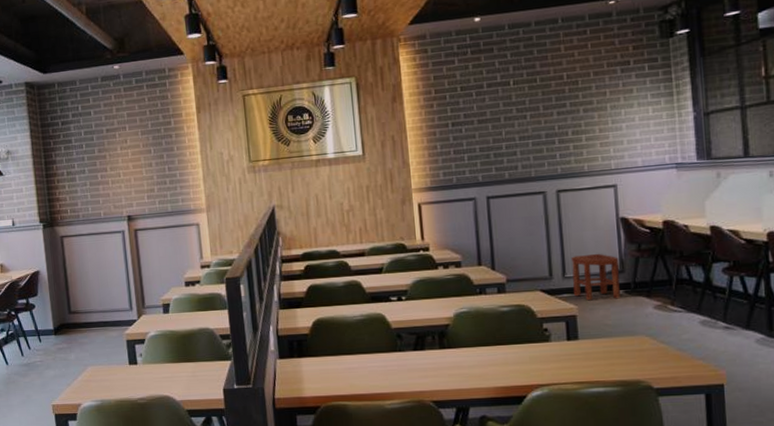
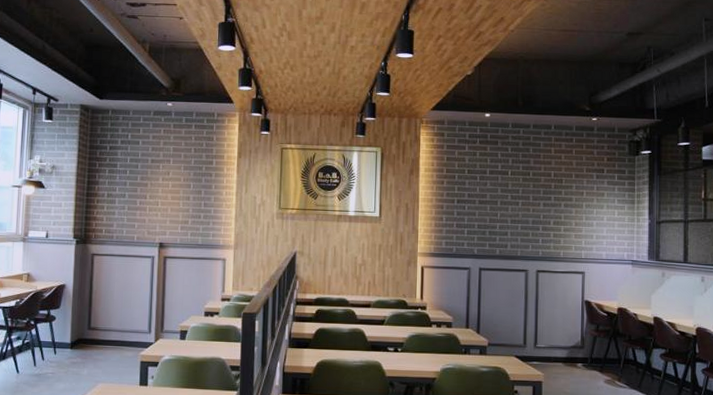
stool: present [571,253,621,301] -> none [541,329,581,371]

